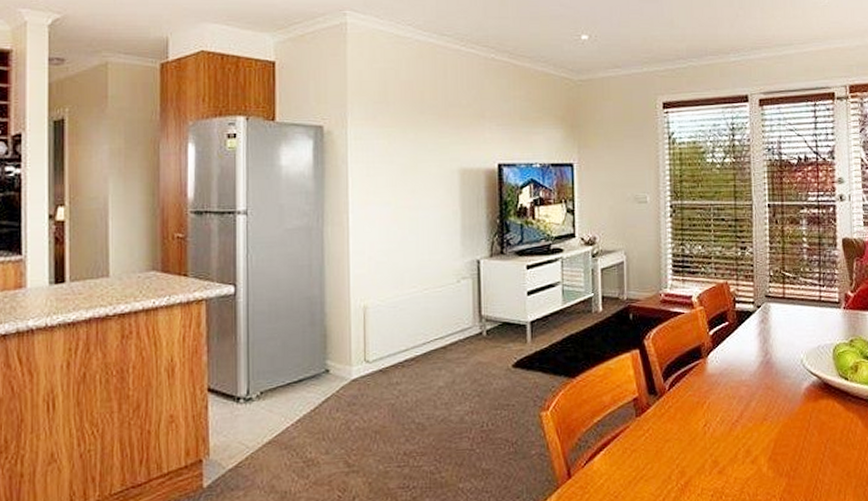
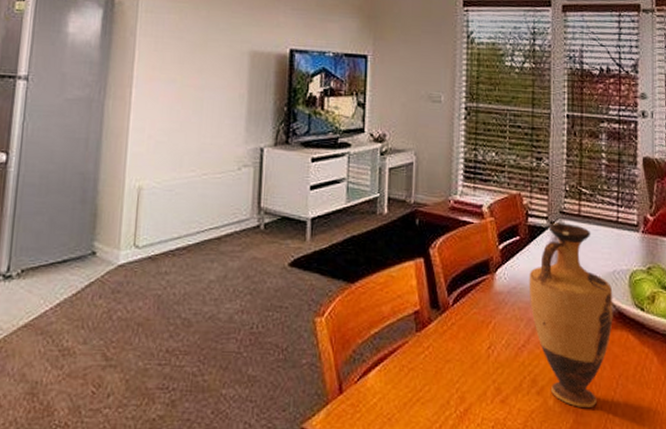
vase: none [739,306,819,473] -> present [529,222,613,409]

